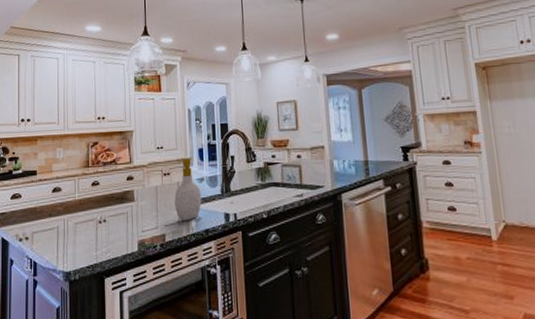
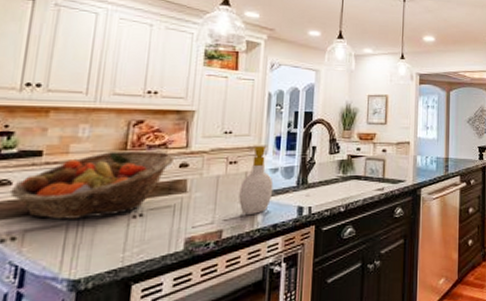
fruit basket: none [20,166,123,224] -> present [9,150,176,220]

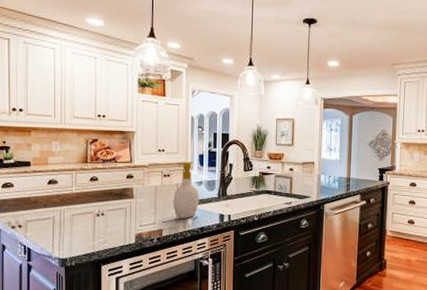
fruit basket: present [9,150,176,220] -> none [13,163,123,215]

